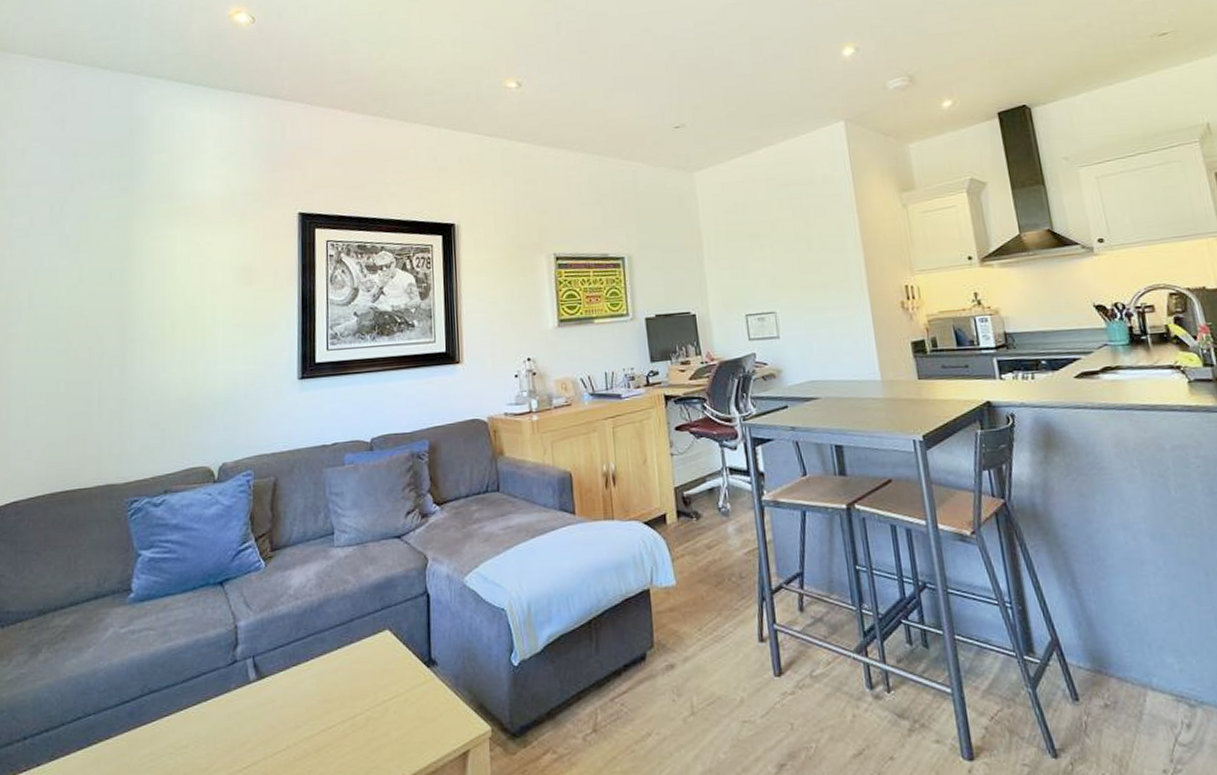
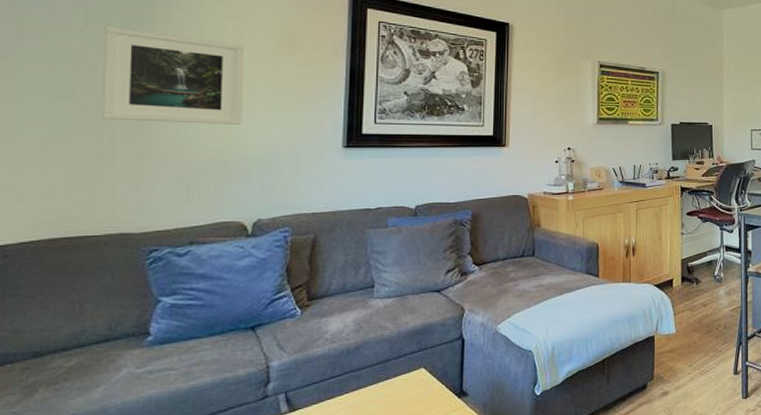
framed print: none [92,278,208,371] -> present [101,26,244,125]

